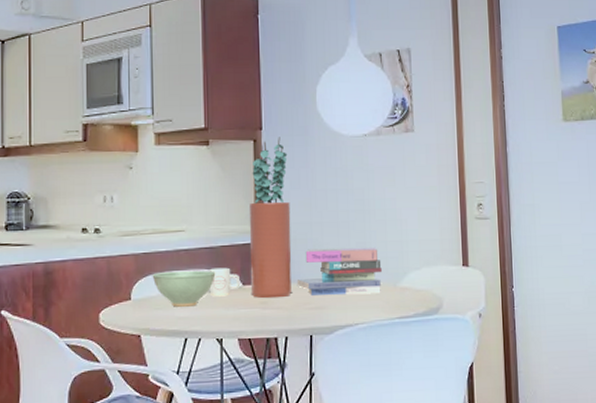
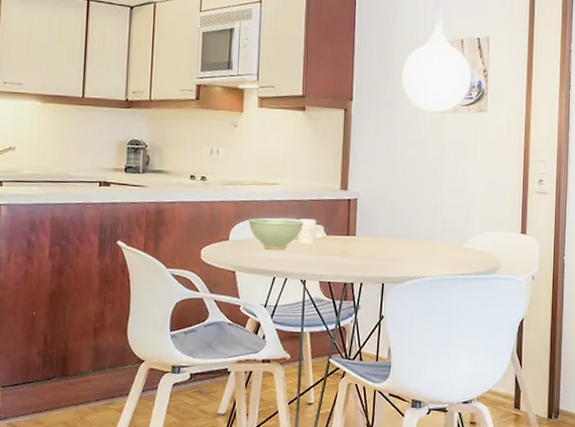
vase: present [248,137,292,299] -> none [333,108,374,249]
books: present [296,247,382,297] -> none [373,208,449,252]

